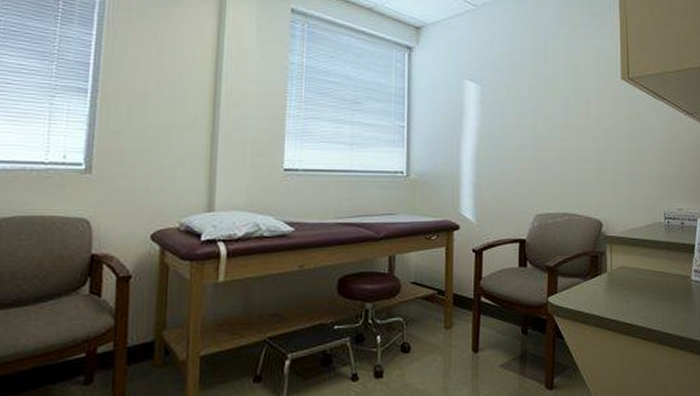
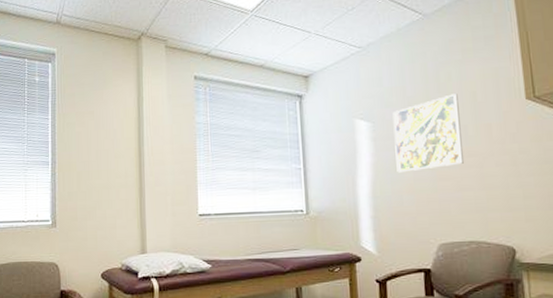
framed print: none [501,66,563,140] -> present [392,94,464,173]

